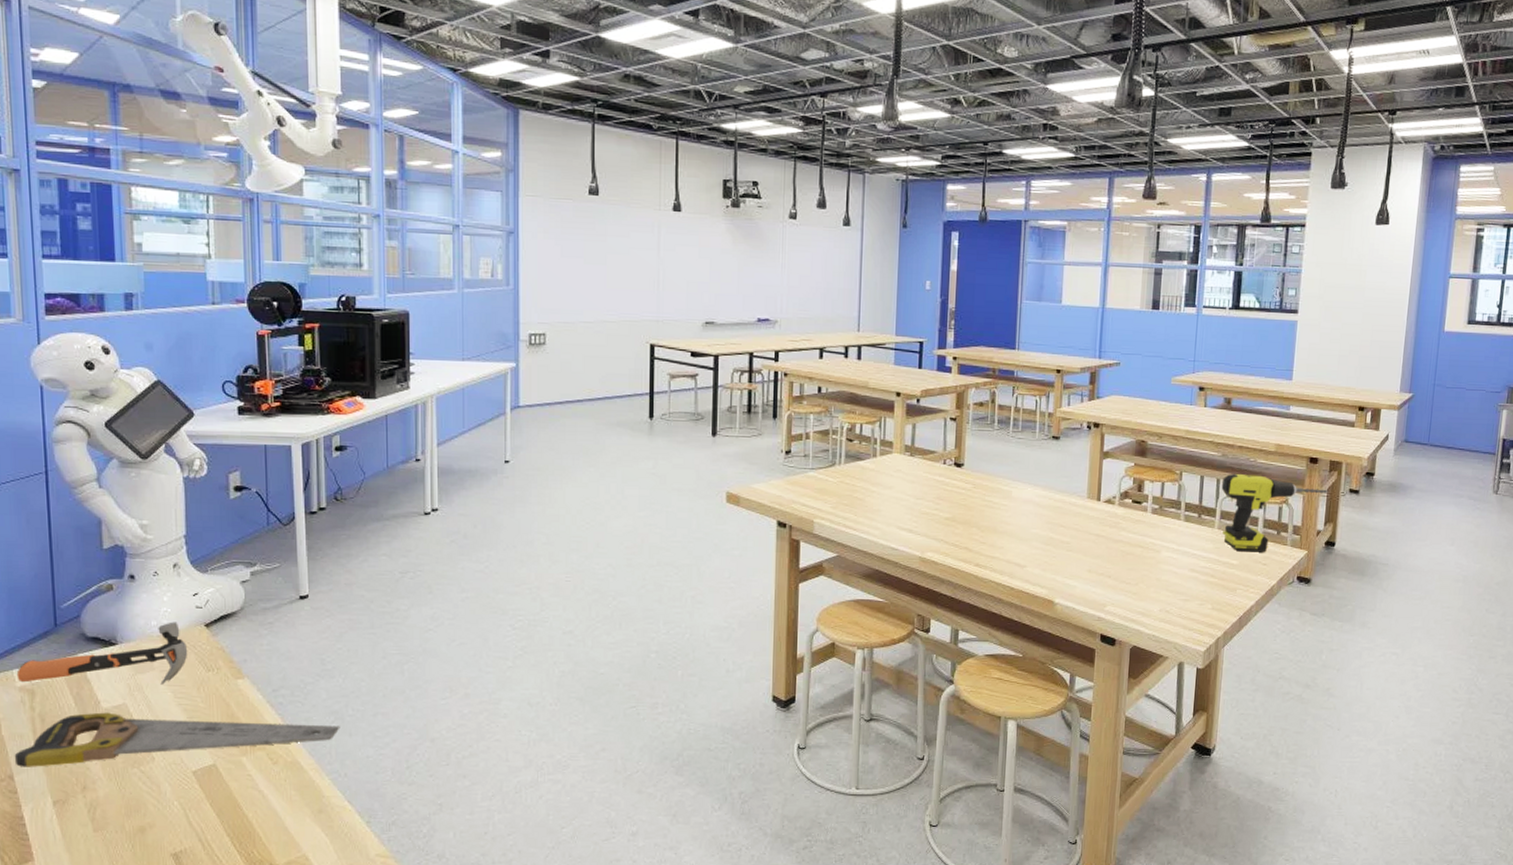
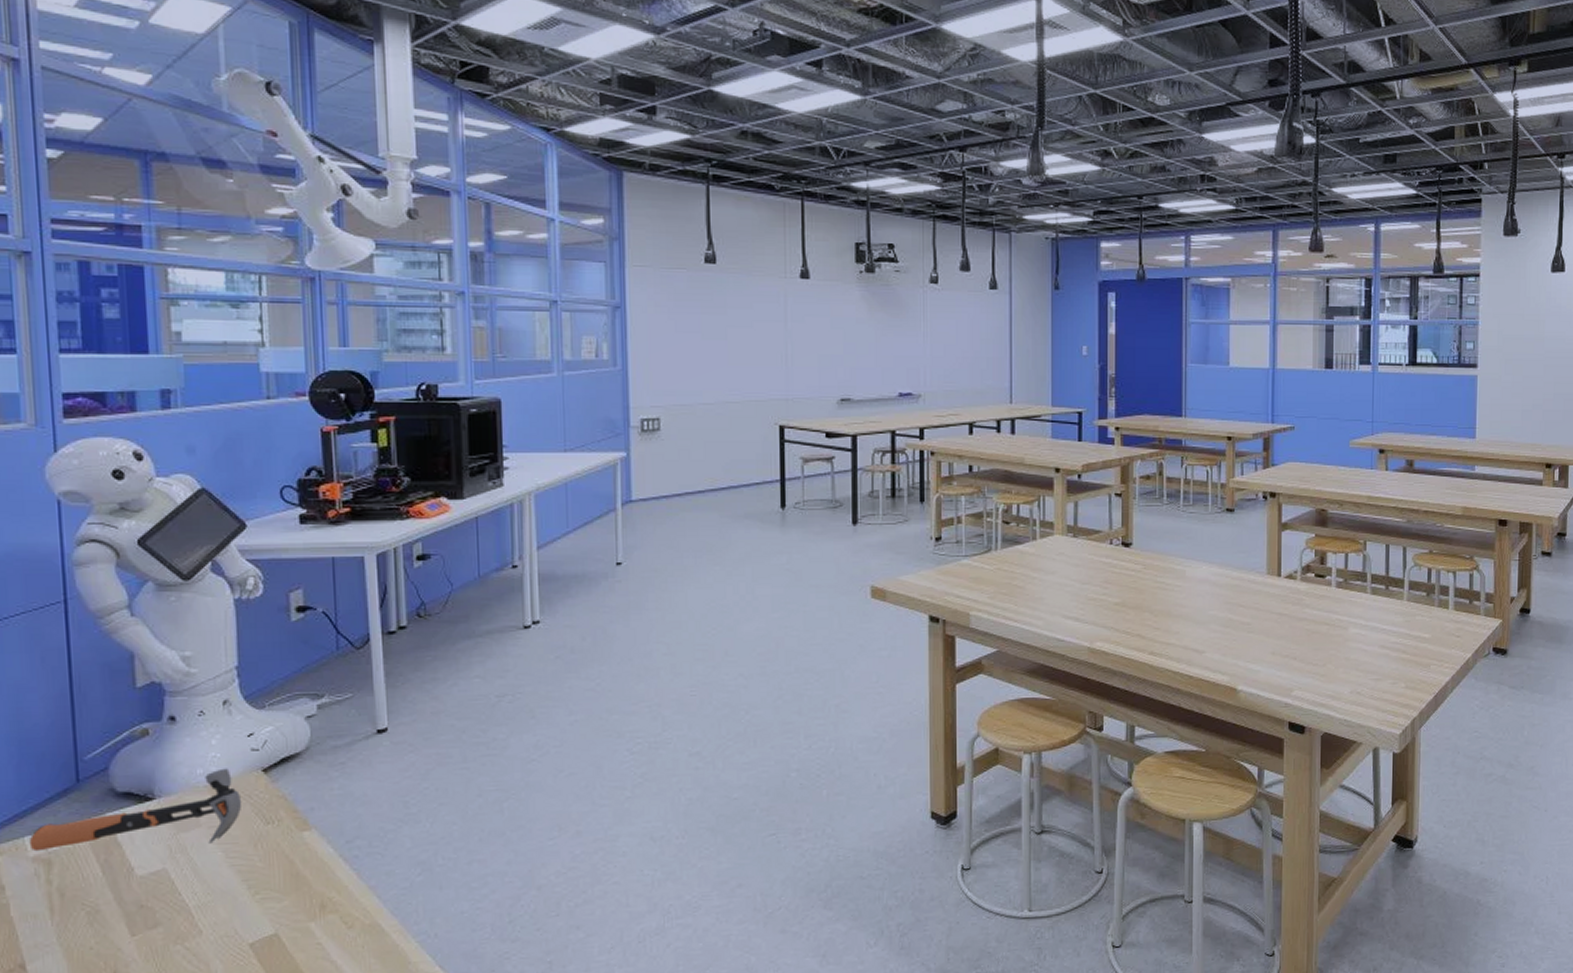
hand saw: present [14,712,340,767] -> none [26,878,429,953]
power drill: present [1221,473,1328,553] -> none [1408,540,1520,624]

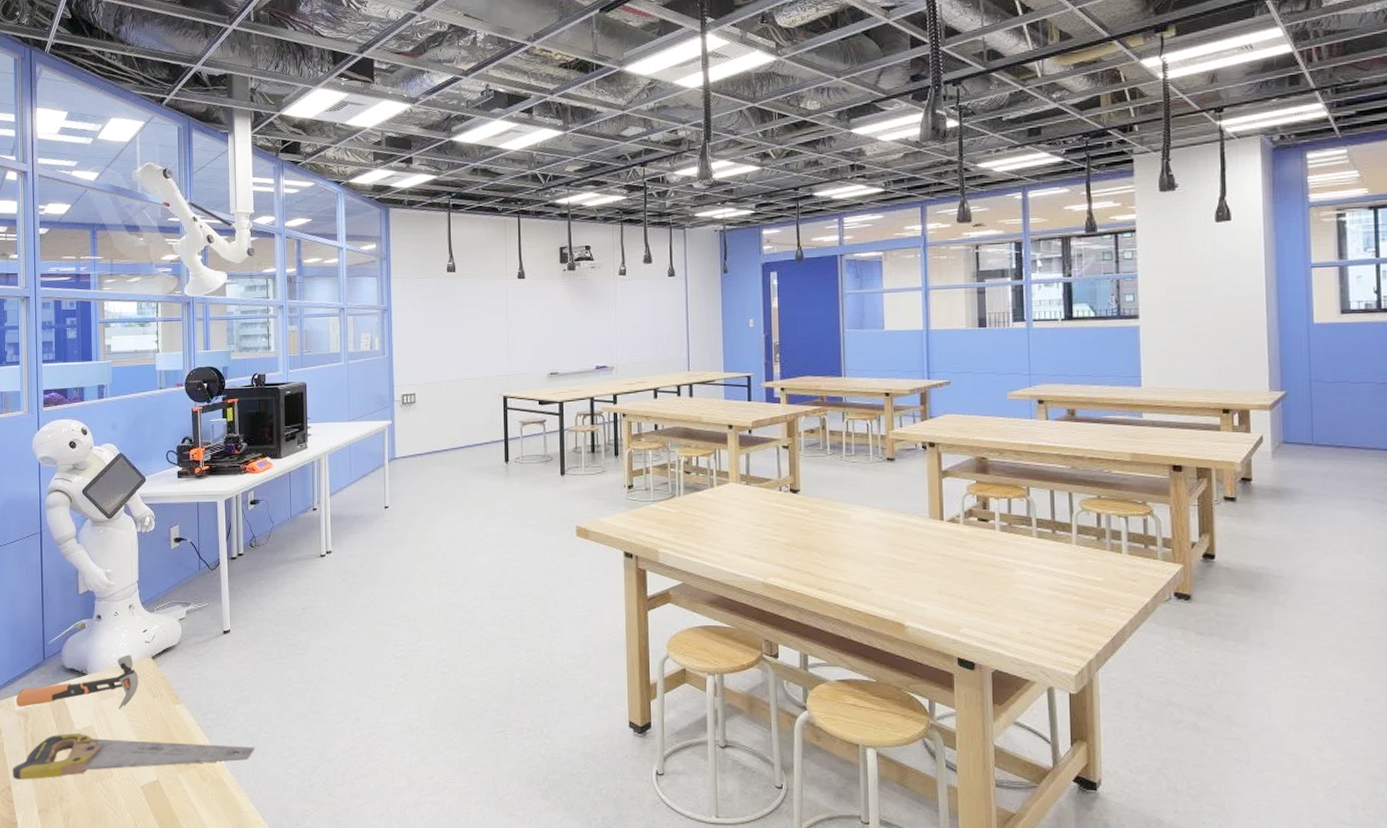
hand saw: none [26,878,429,953] -> present [12,733,255,780]

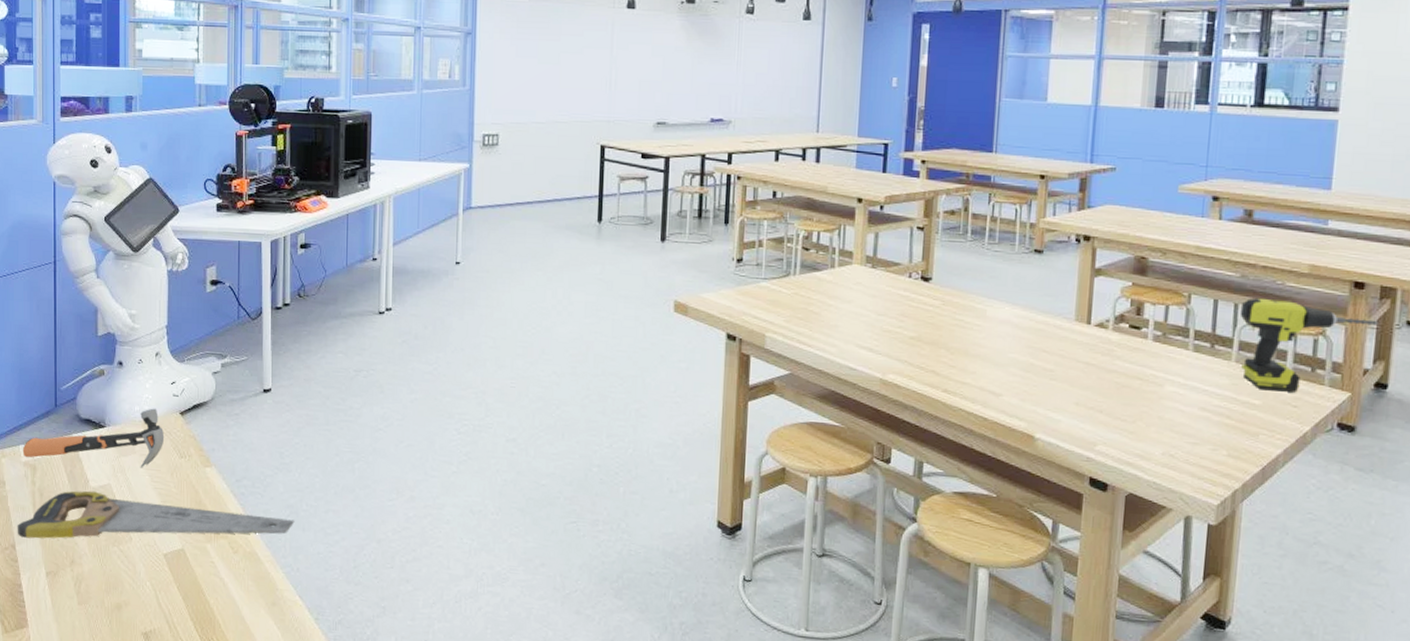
power drill: none [1074,485,1199,568] -> present [1240,297,1379,393]

